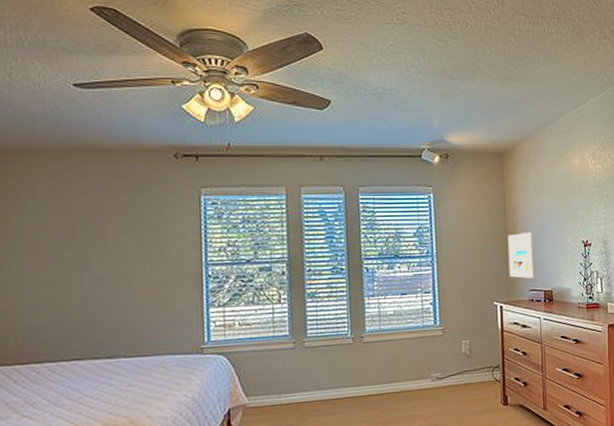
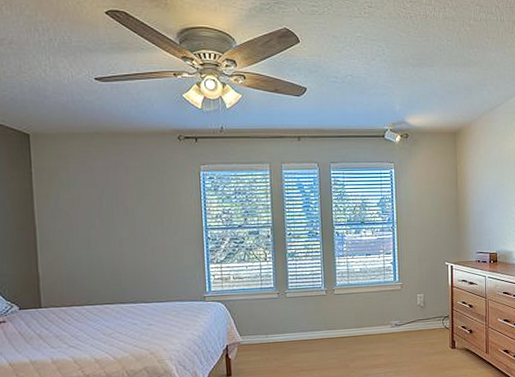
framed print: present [507,232,535,279] -> none [458,203,482,243]

